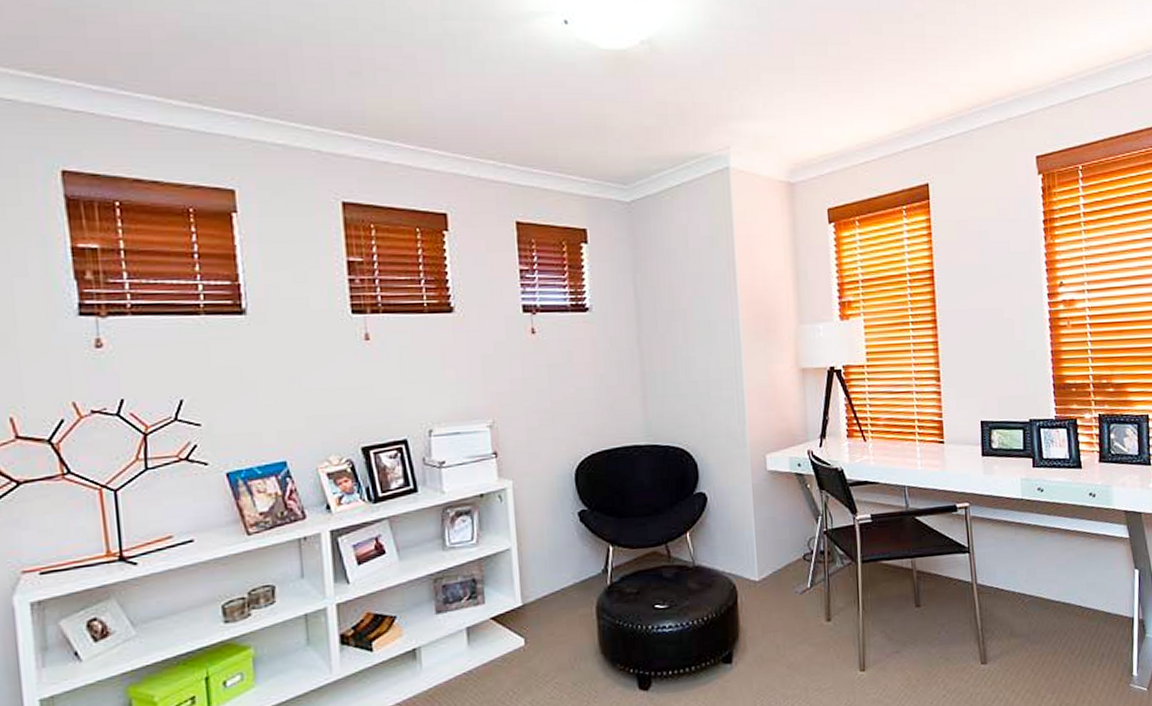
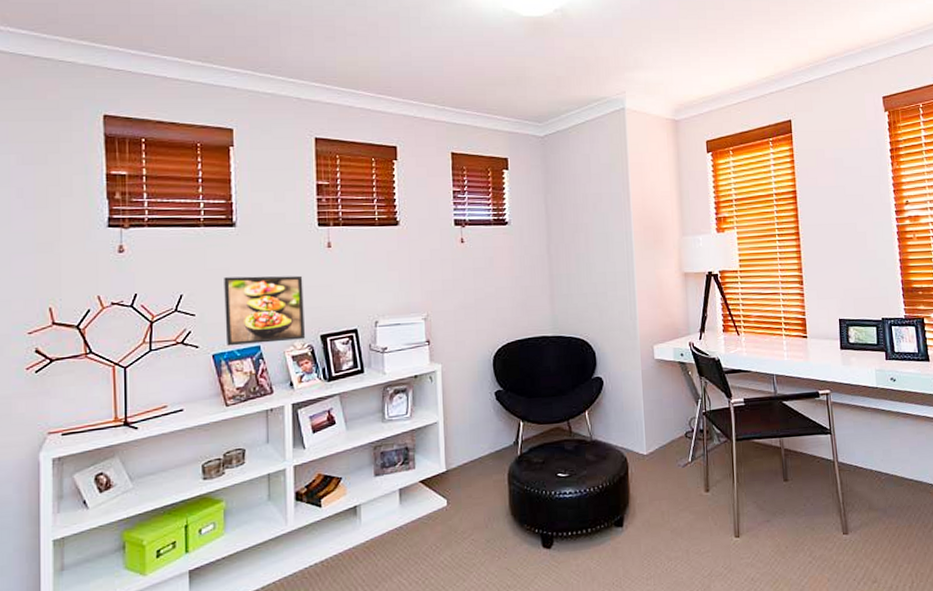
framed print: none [235,375,344,463] -> present [224,275,306,346]

